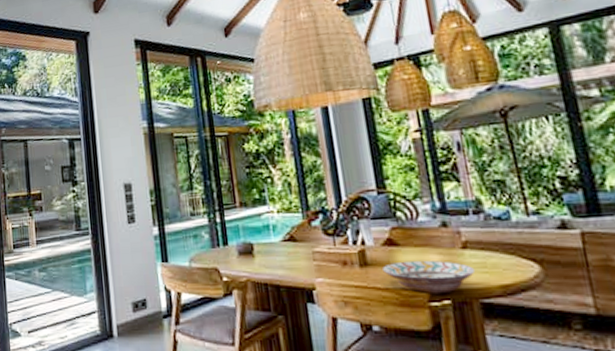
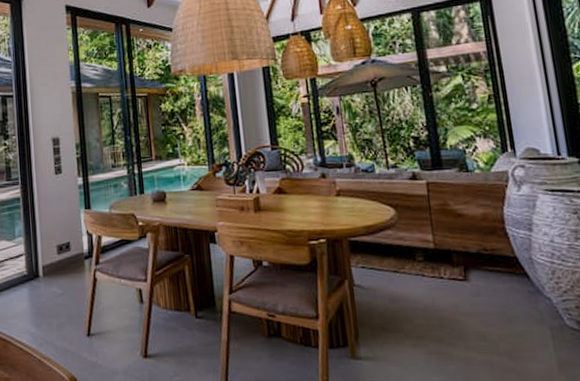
decorative bowl: present [381,260,476,295] -> none [272,205,346,235]

